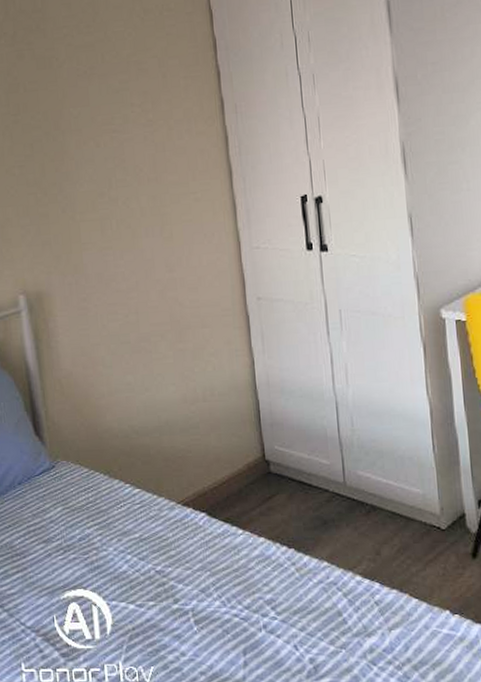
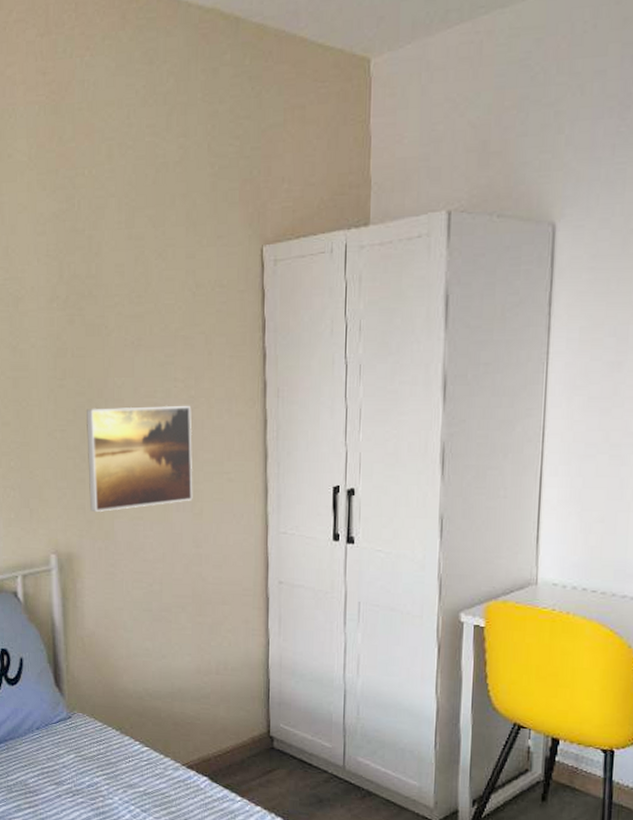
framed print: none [44,129,161,247] -> present [87,405,193,513]

